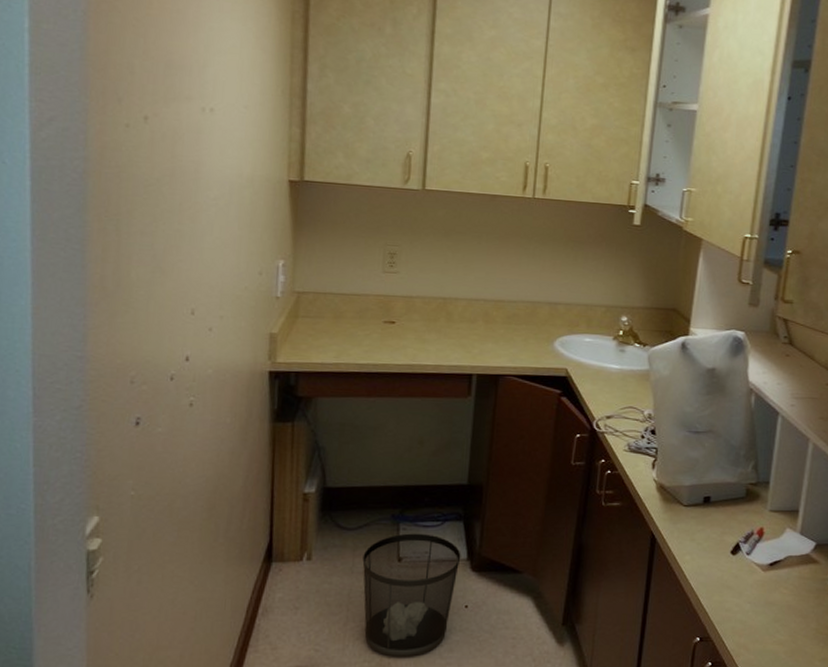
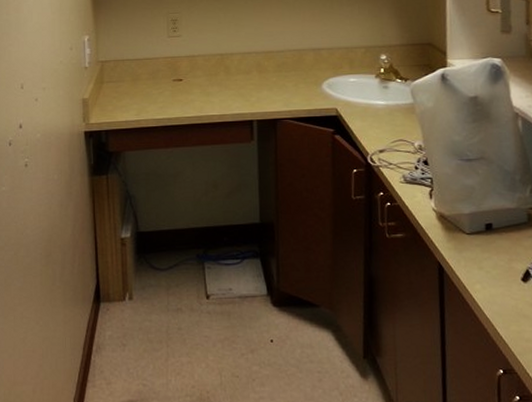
waste bin: present [362,533,461,659] -> none [176,271,262,393]

